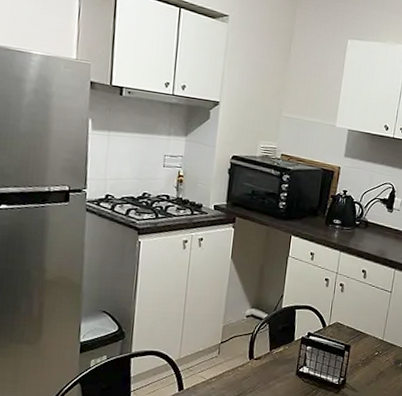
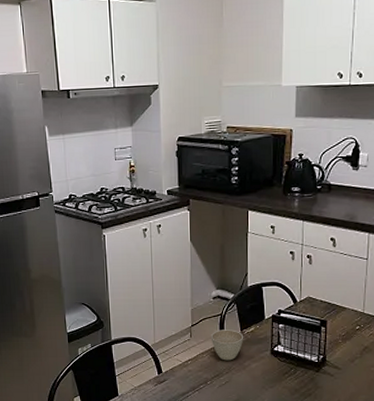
cup: none [239,348,272,380] -> present [210,330,244,361]

